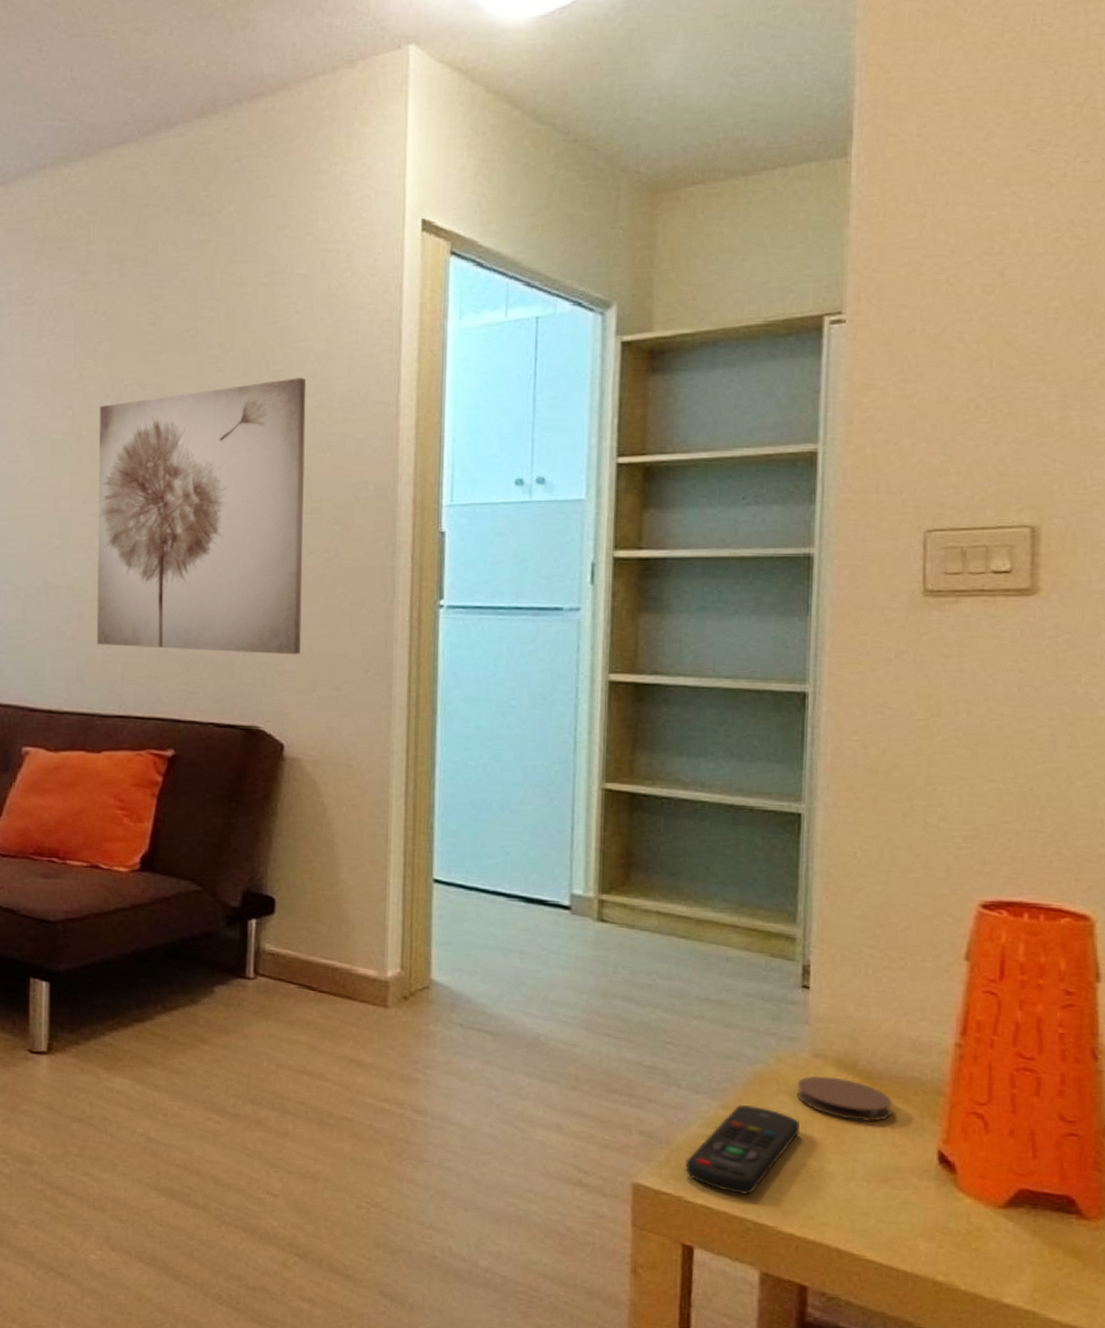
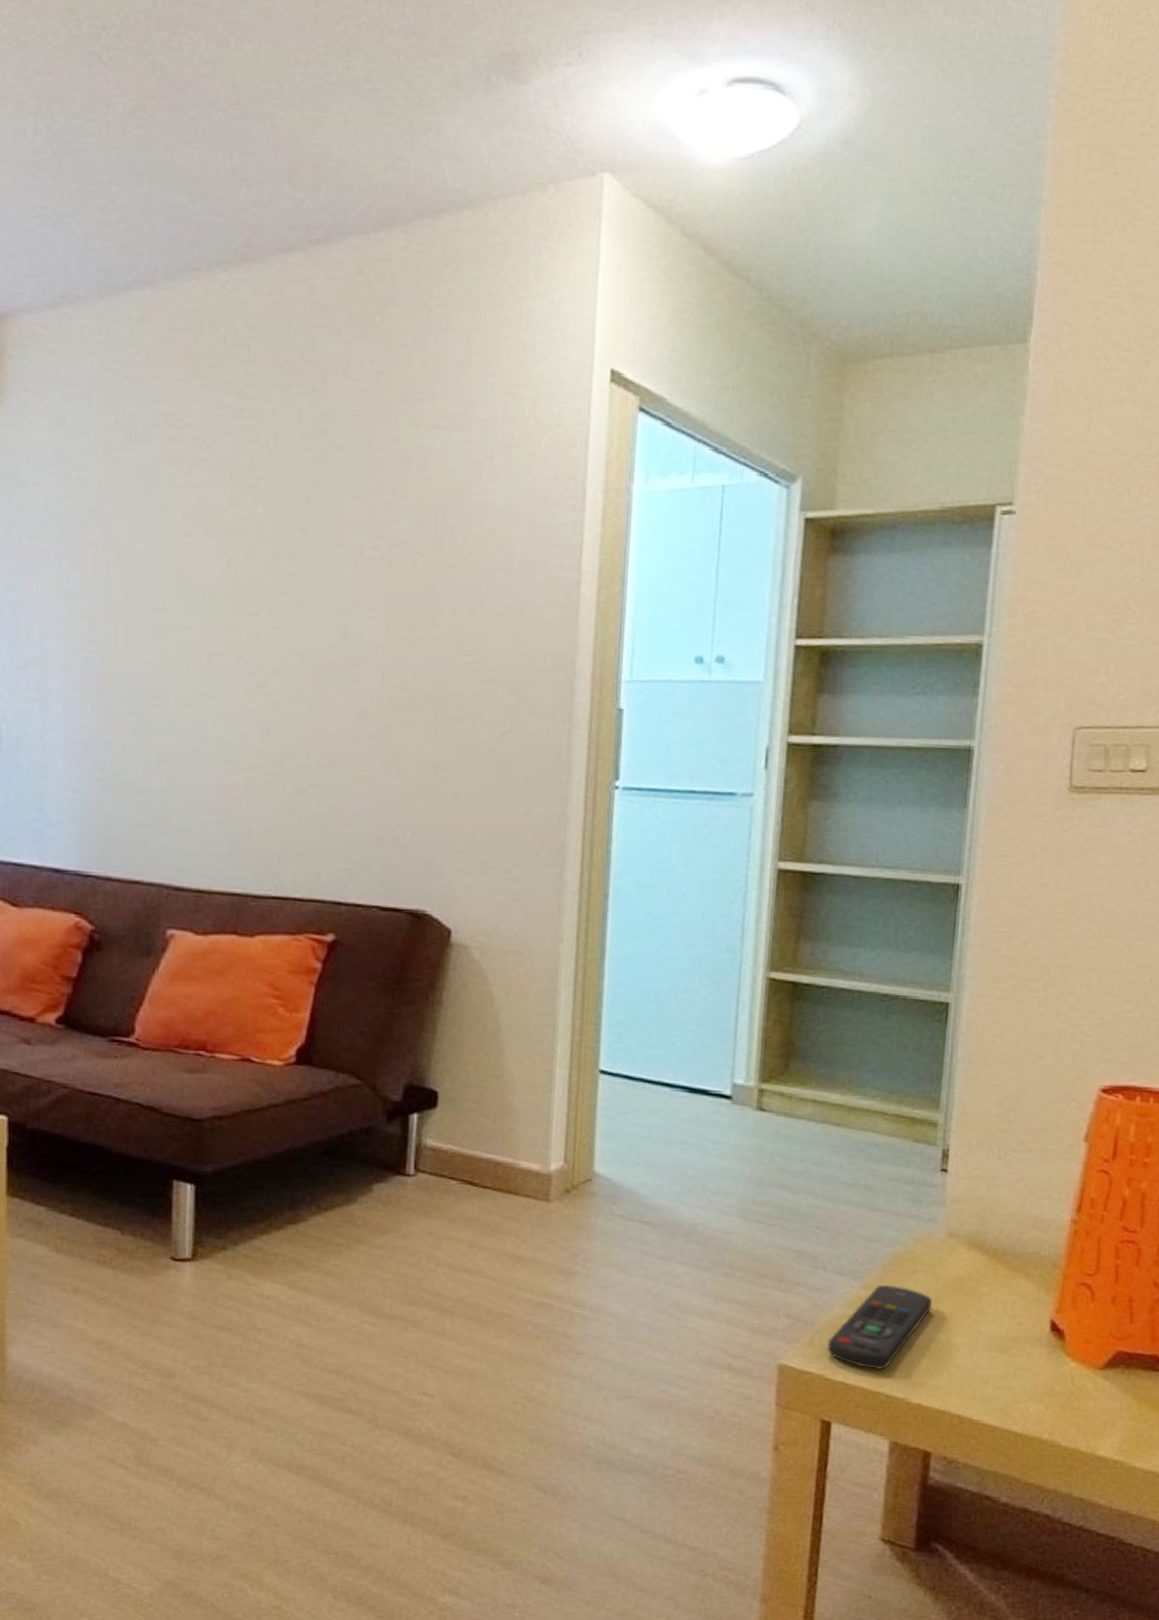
wall art: present [96,378,307,655] -> none [251,533,485,835]
coaster: present [796,1076,893,1122] -> none [930,1254,1015,1295]

